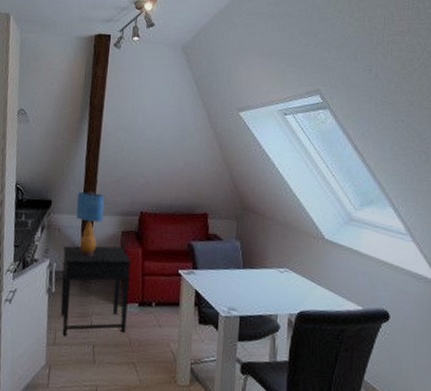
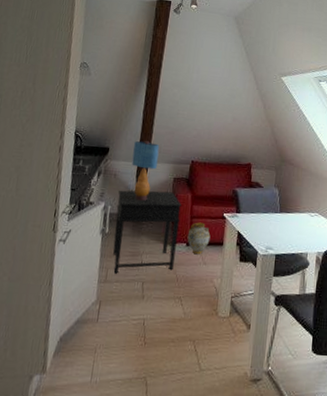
ceramic jug: none [139,280,165,316] -> present [187,222,211,255]

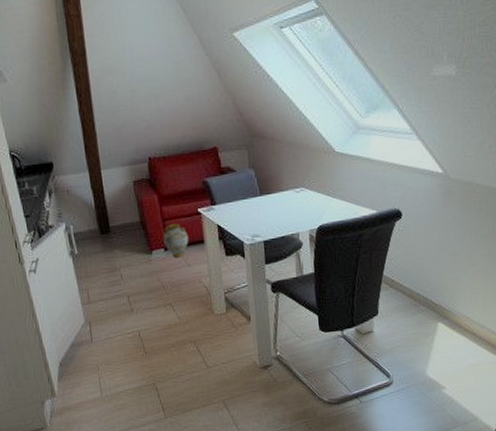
side table: present [112,190,182,274] -> none [77,197,157,293]
table lamp: present [131,140,160,201] -> none [79,144,111,214]

